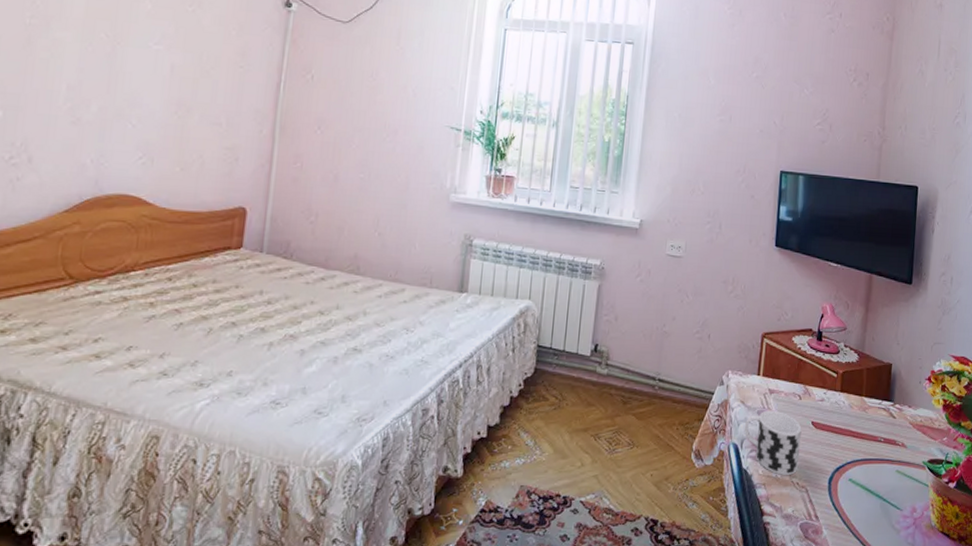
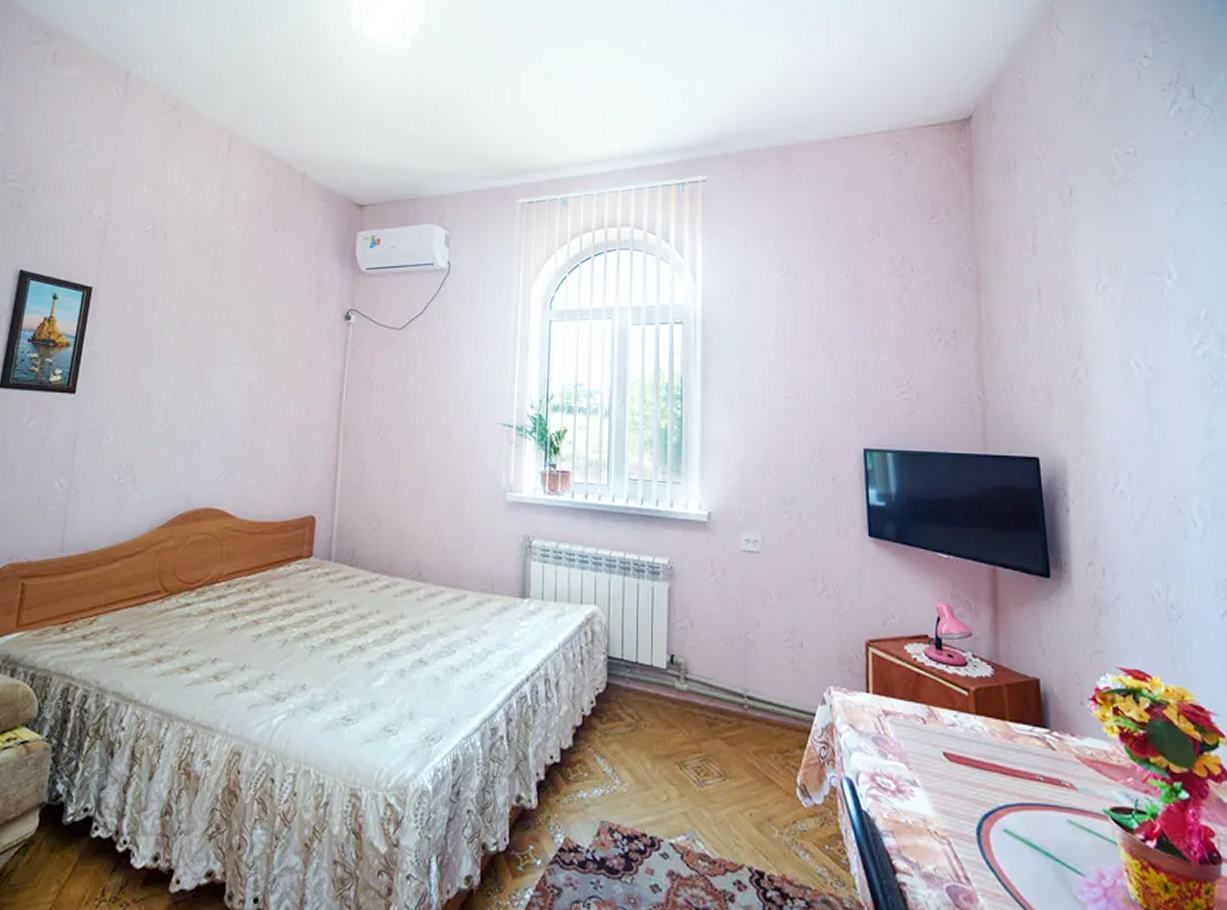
cup: present [744,410,802,475] -> none [857,736,934,821]

